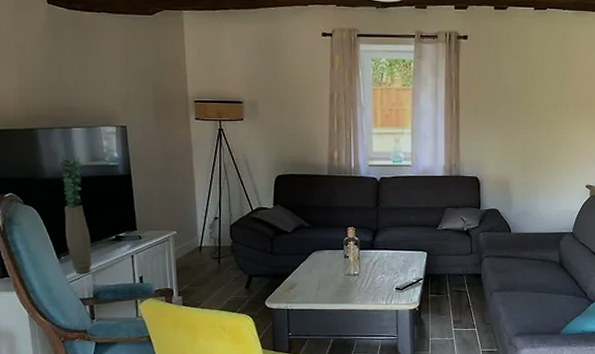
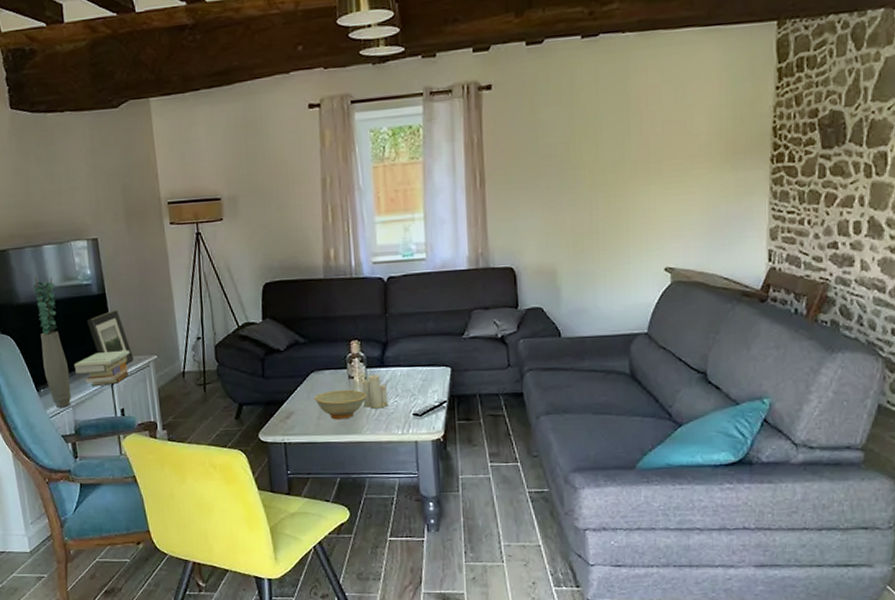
books: none [96,225,152,255] -> present [74,350,130,386]
picture frame: none [111,190,154,238] -> present [86,310,134,364]
dish: none [315,267,359,291] -> present [314,389,368,420]
candle: none [355,254,376,283] -> present [361,373,389,409]

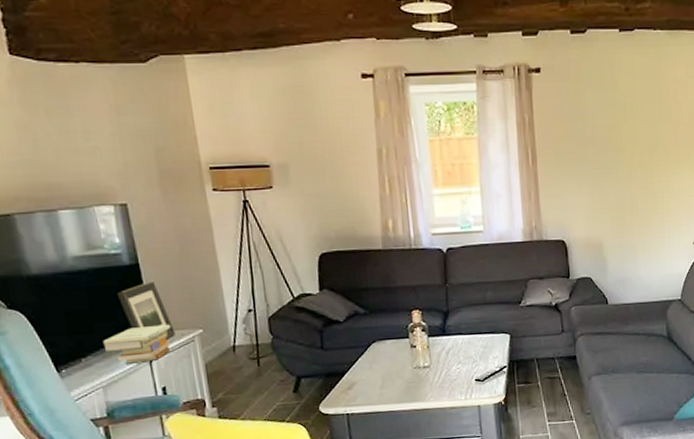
vase: present [32,276,72,409] -> none [47,244,102,390]
dish: present [314,389,368,420] -> none [376,358,430,389]
candle: present [361,373,389,409] -> none [423,342,452,376]

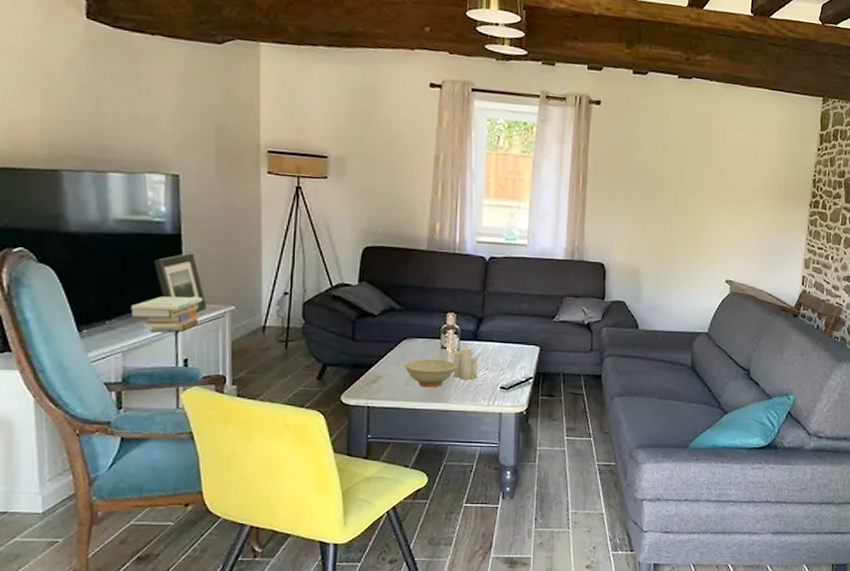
dish: none [376,358,430,389] -> present [404,358,458,388]
candle: none [423,342,452,376] -> present [453,345,478,380]

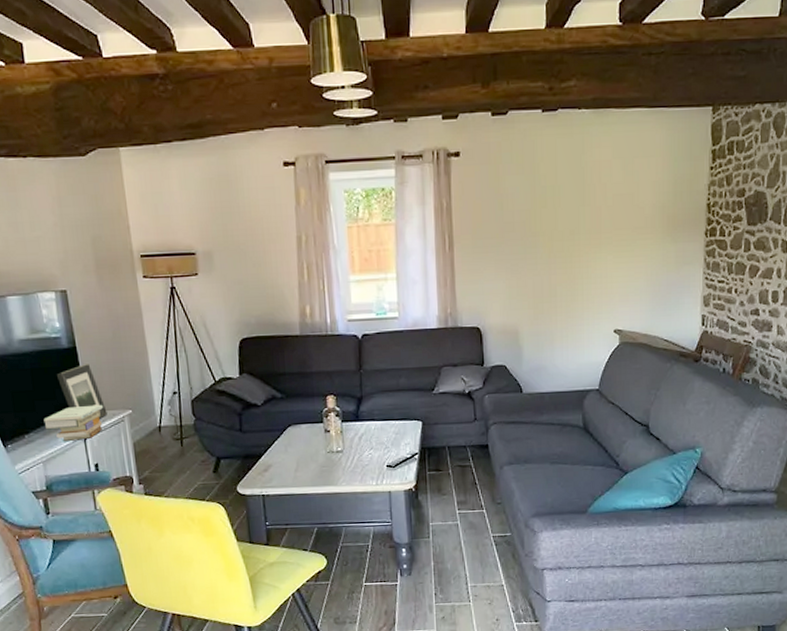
dish: present [404,358,458,388] -> none [291,443,343,472]
candle: present [453,345,478,380] -> none [337,427,364,461]

